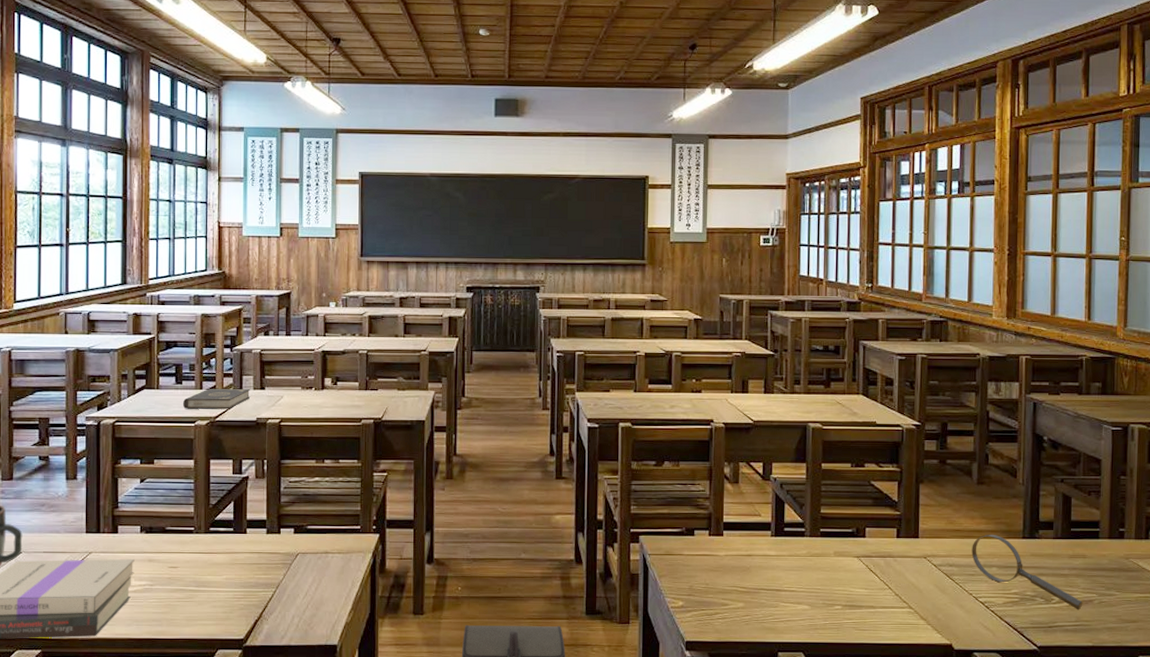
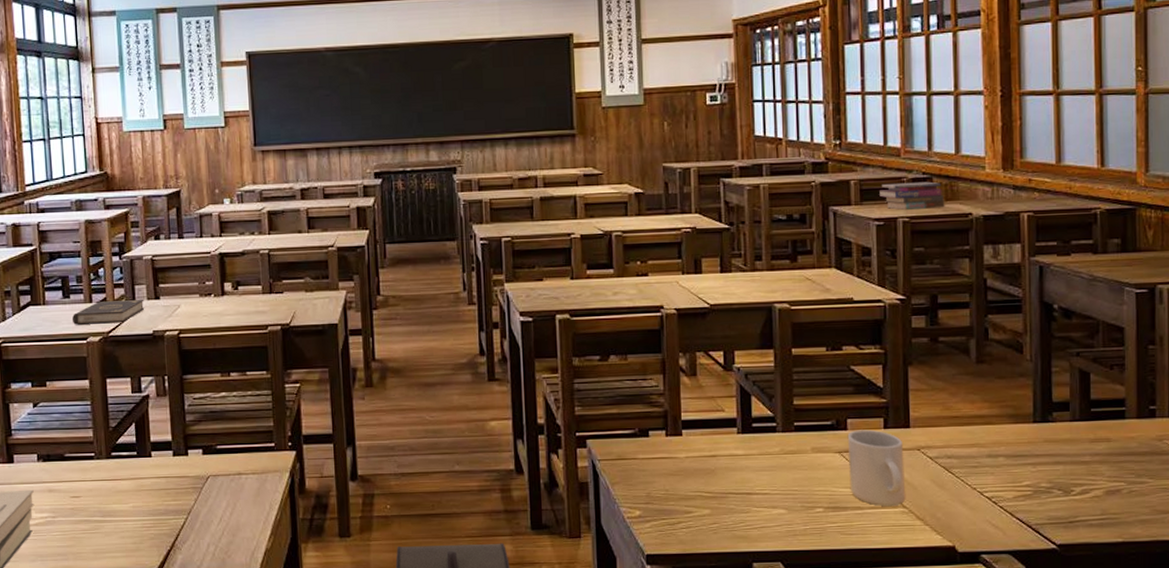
cup: none [865,538,913,607] -> present [847,429,906,507]
books: none [903,323,957,348] -> present [879,181,945,211]
magnifying glass: present [971,534,1083,610] -> none [973,419,1109,502]

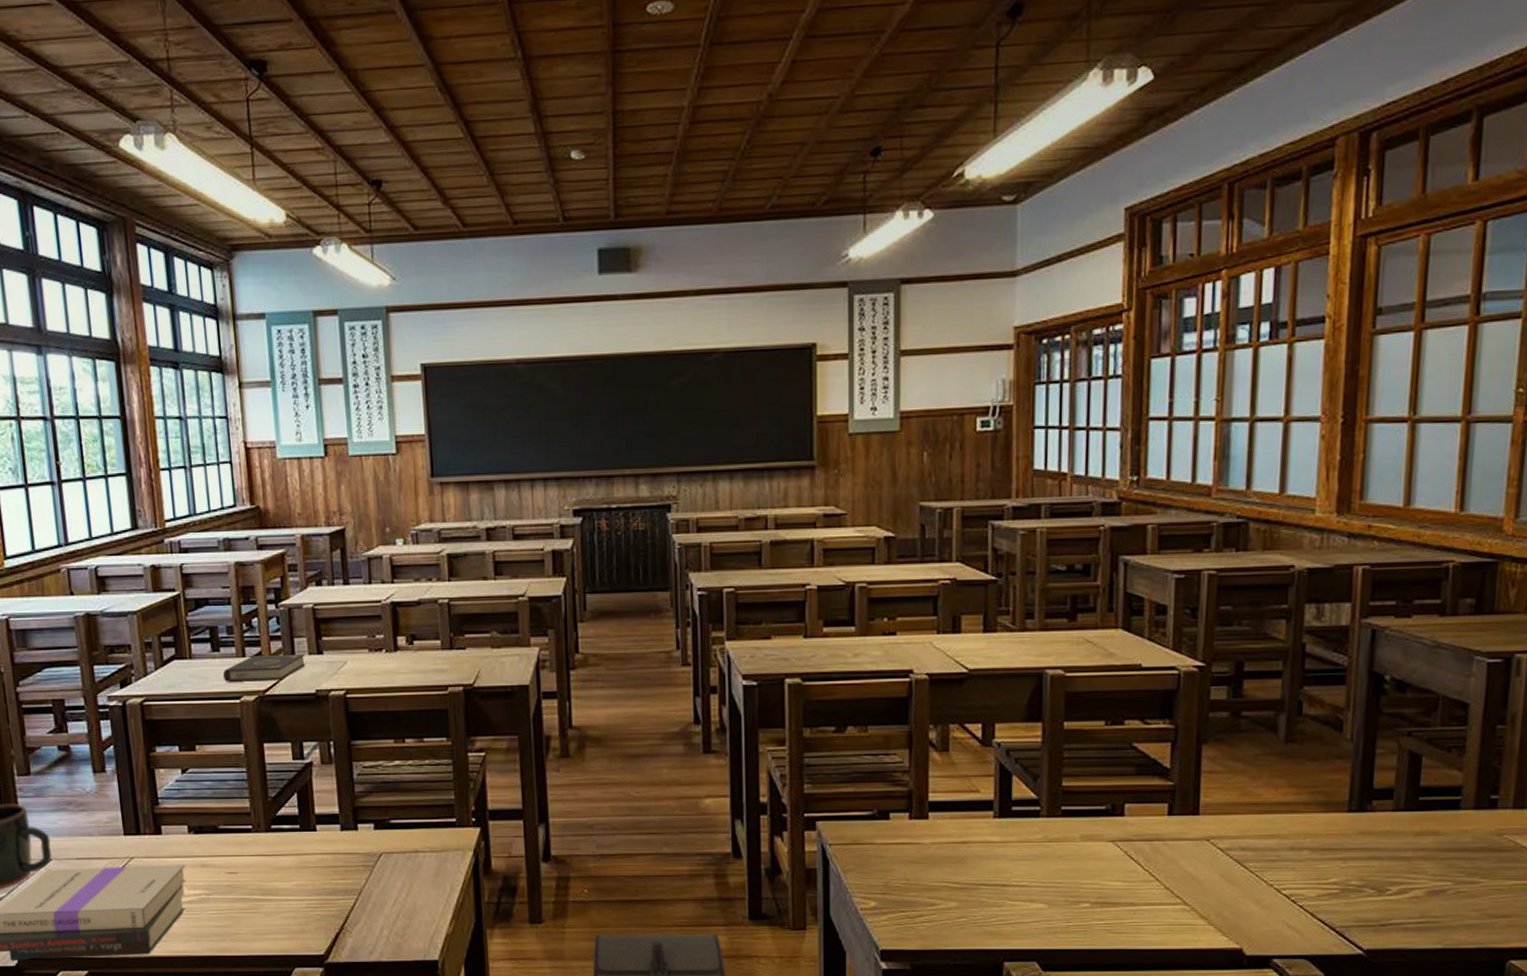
cup: present [847,429,906,507] -> none [1123,816,1190,903]
books: present [879,181,945,211] -> none [1182,527,1262,562]

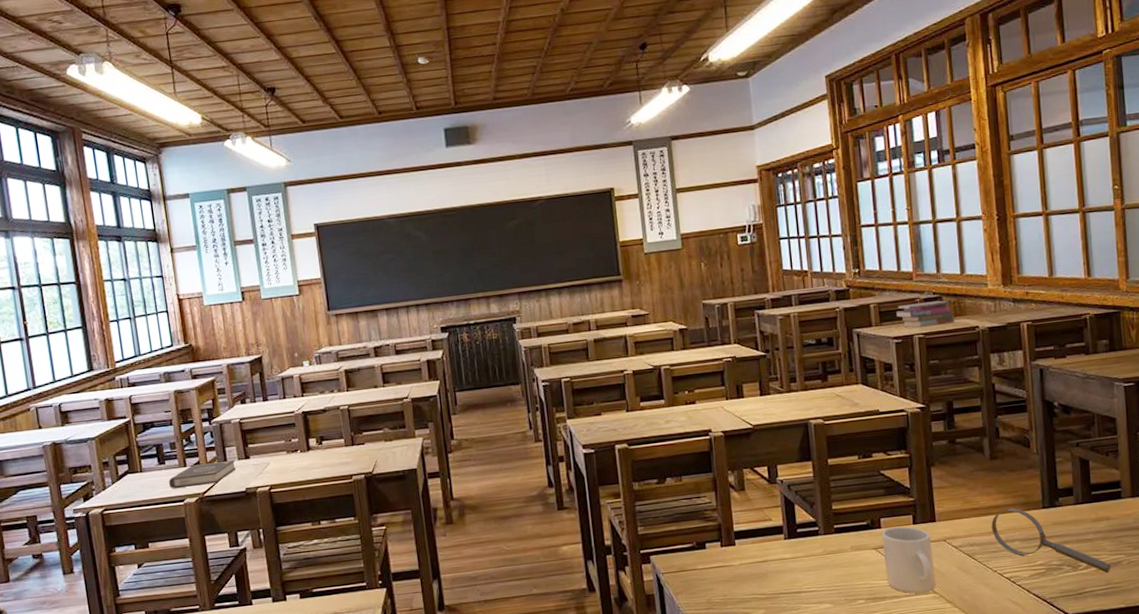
cup: none [1123,816,1190,903] -> present [881,526,936,594]
books: none [1182,527,1262,562] -> present [896,300,955,328]
magnifying glass: none [1274,807,1432,903] -> present [991,508,1112,574]

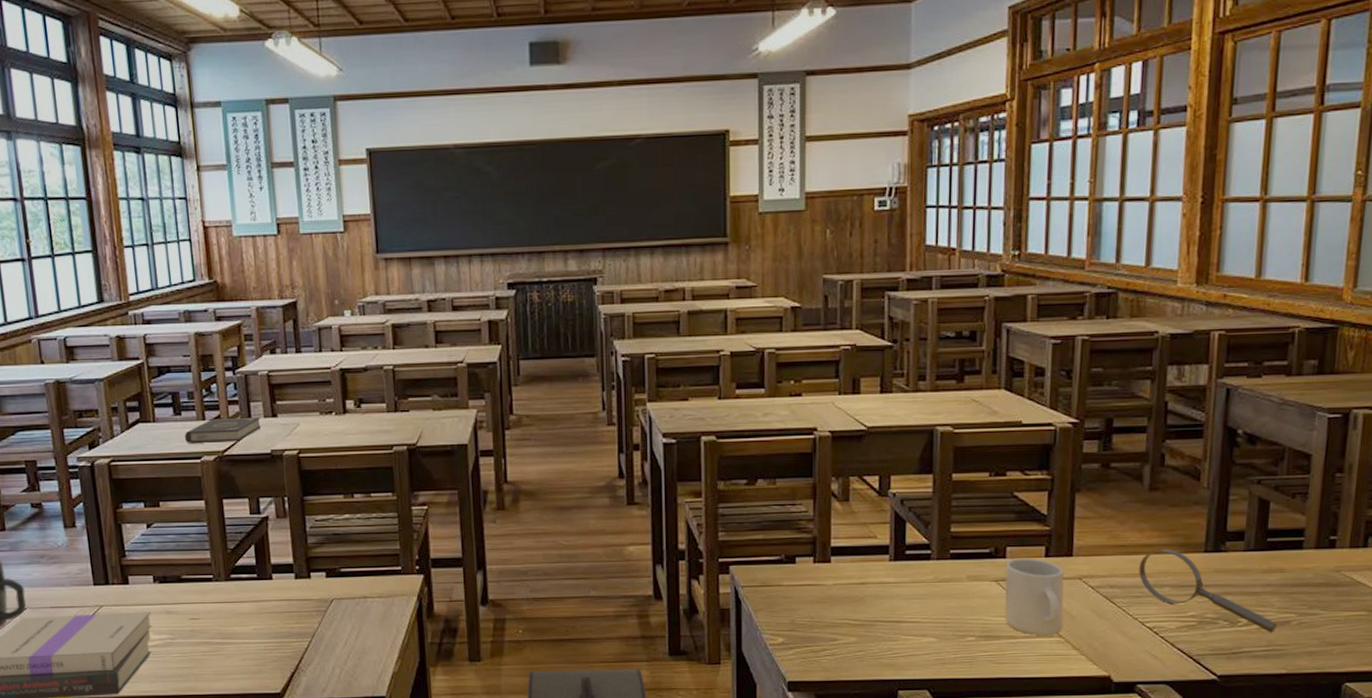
books: present [896,300,955,328] -> none [1058,296,1130,328]

